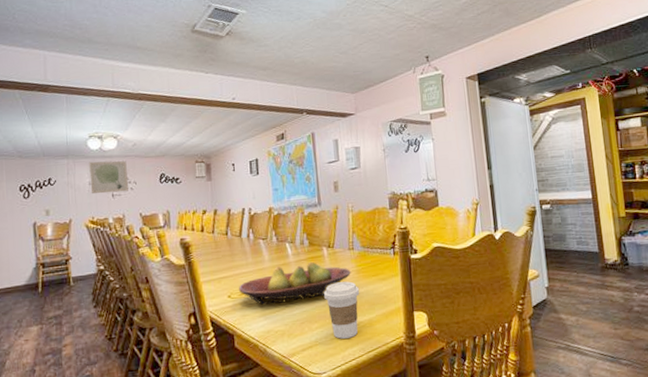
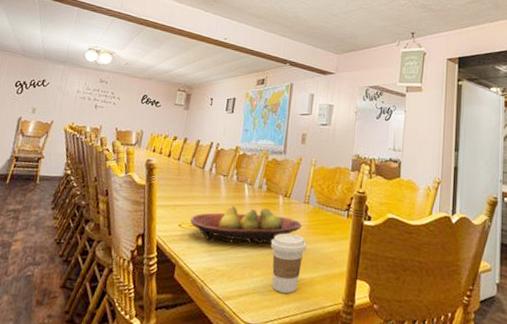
wall art: present [89,161,129,194] -> none [77,71,116,105]

